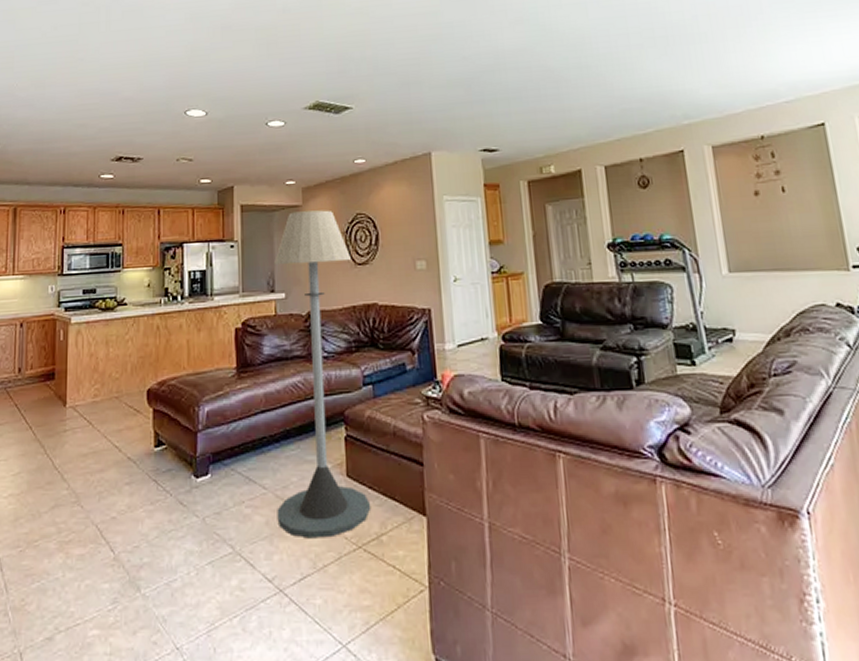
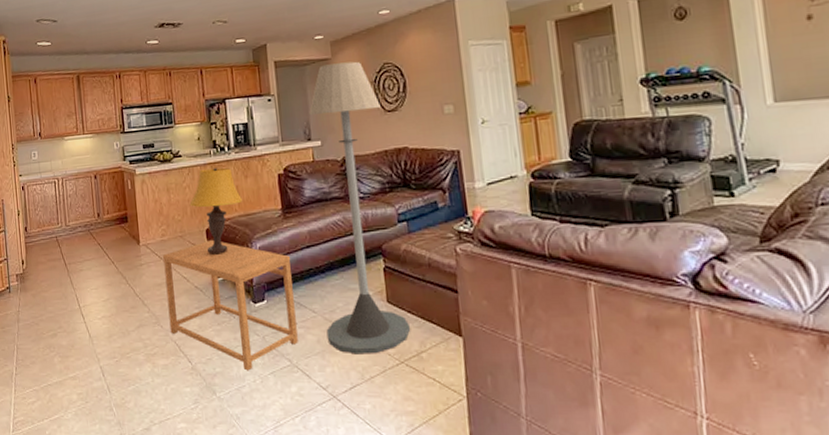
side table: none [92,401,244,561] -> present [163,239,298,371]
table lamp: none [131,319,193,420] -> present [189,167,243,255]

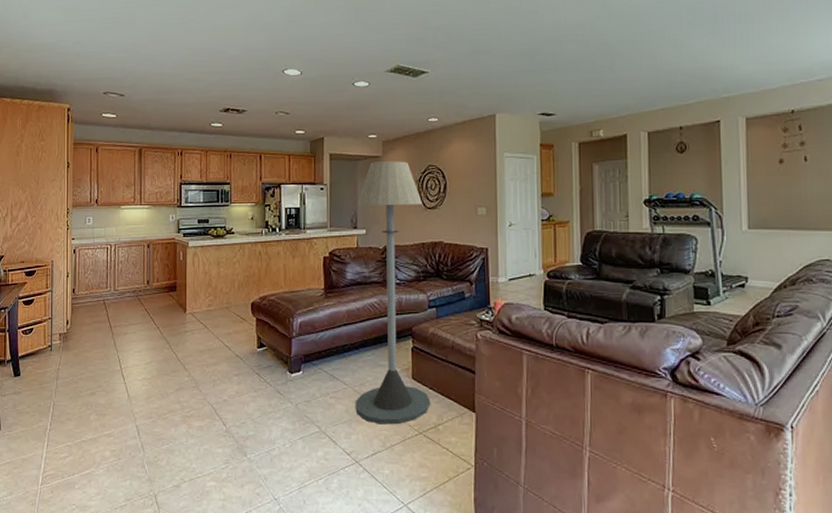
side table: present [163,239,298,371] -> none [208,312,329,435]
table lamp: present [189,167,243,255] -> none [238,246,289,326]

